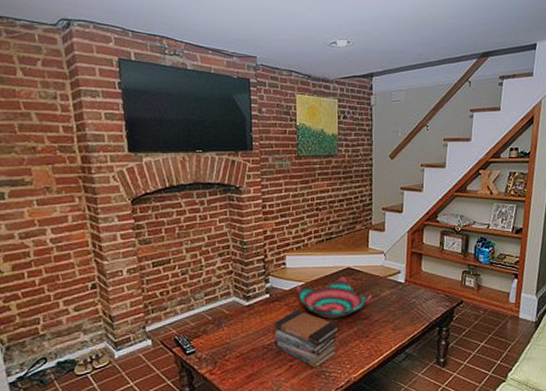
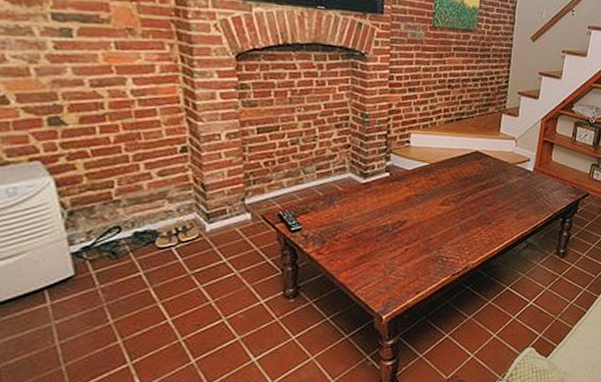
book stack: present [274,310,340,368] -> none [391,192,463,253]
decorative bowl: present [295,276,372,320] -> none [418,160,498,204]

